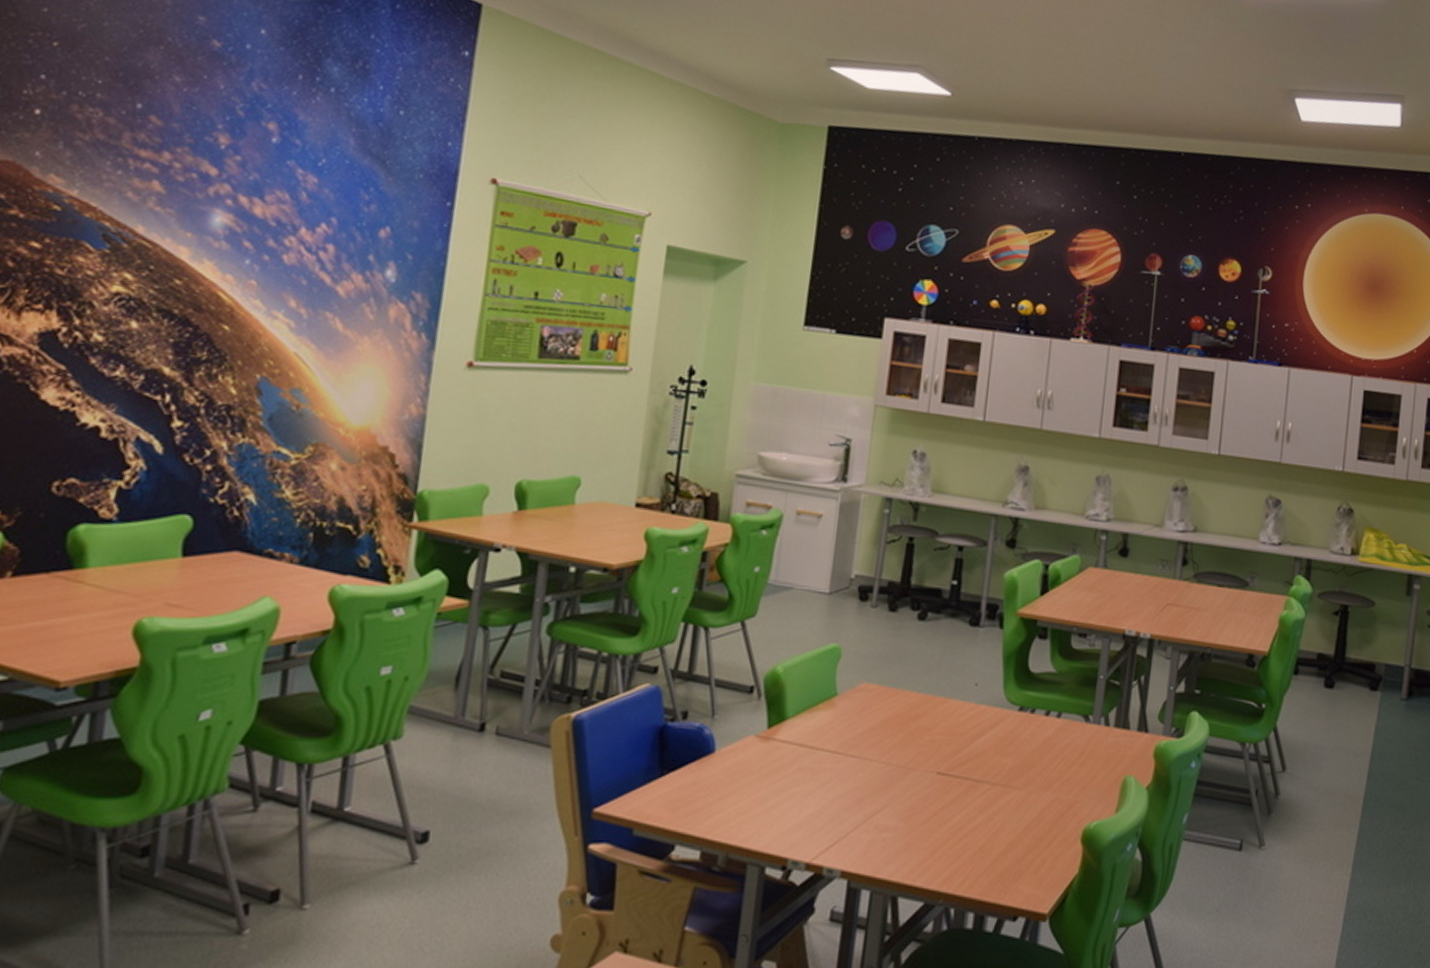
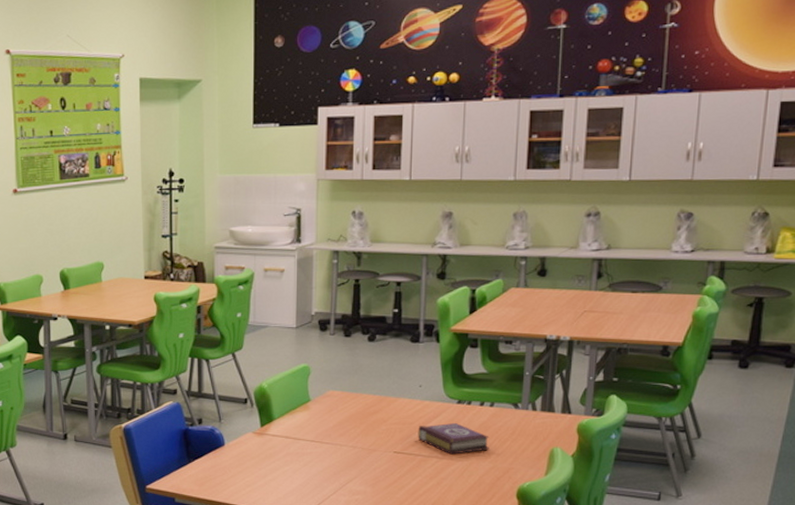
book: none [968,737,1054,780] -> present [418,423,490,455]

